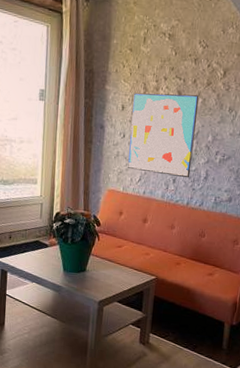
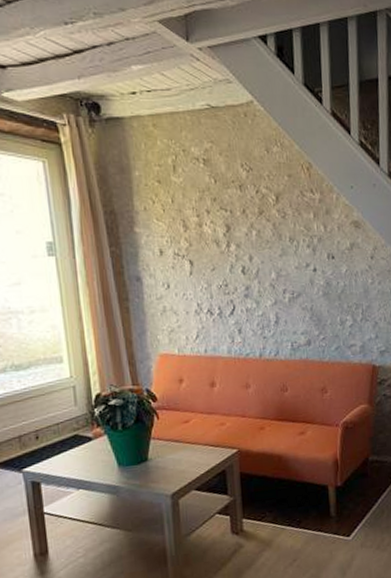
wall art: present [127,92,200,178] -> none [171,227,258,326]

